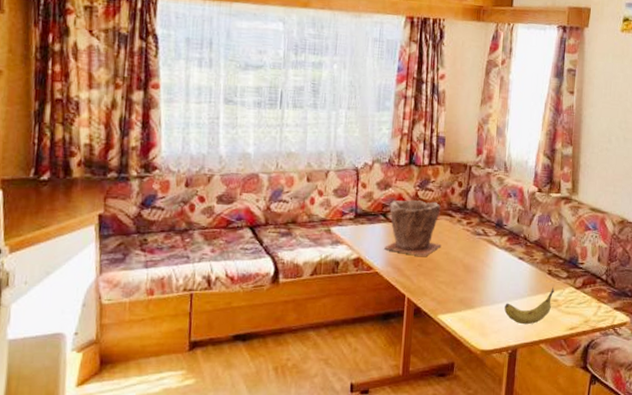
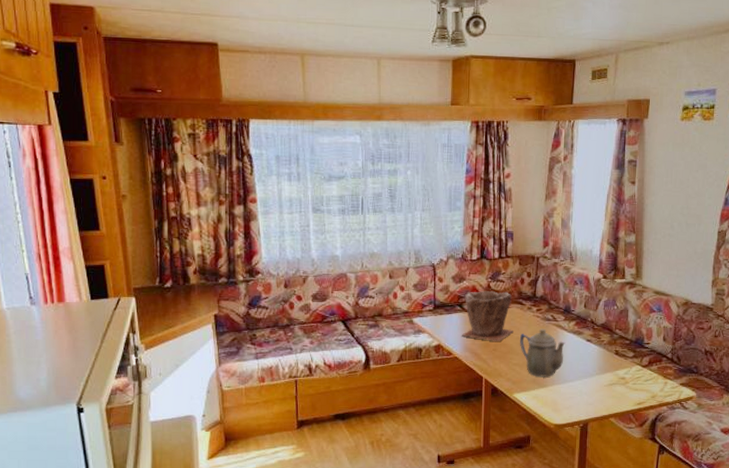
teapot: none [447,244,497,297] -> present [520,329,566,377]
fruit: present [504,286,554,325] -> none [575,365,622,401]

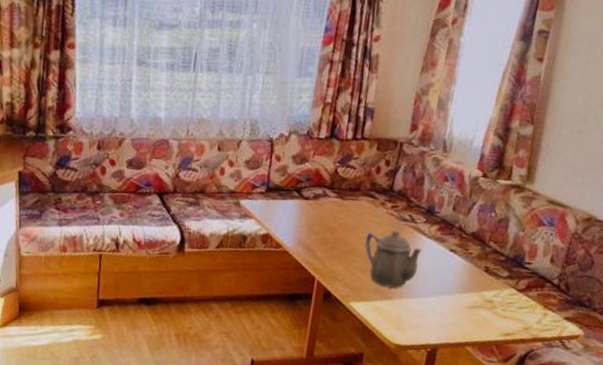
plant pot: present [462,291,514,341] -> none [296,176,363,239]

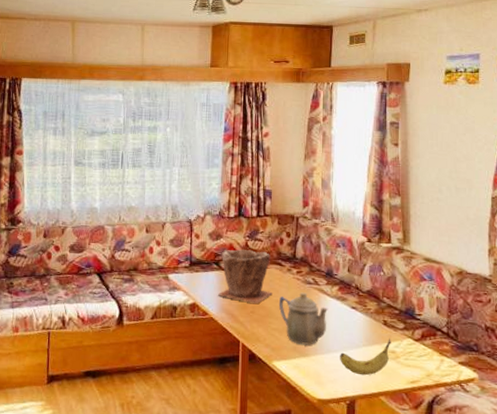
plant pot: none [296,176,363,239] -> present [218,249,273,303]
fruit: none [427,285,491,324] -> present [340,337,391,376]

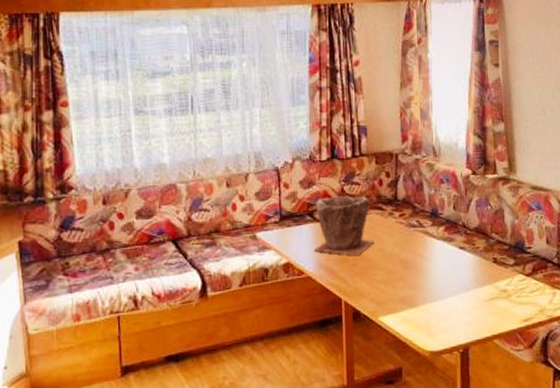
teapot: present [279,292,329,345] -> none [382,237,436,295]
fruit: present [340,337,391,376] -> none [450,275,502,320]

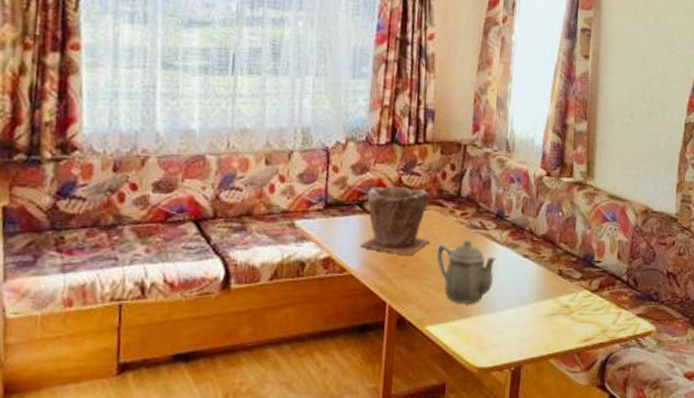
teapot: none [382,237,436,295] -> present [437,239,497,304]

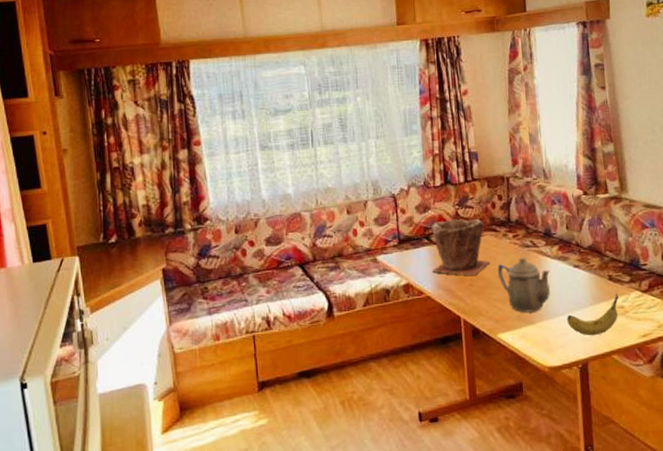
fruit: none [506,289,566,336] -> present [567,292,619,336]

